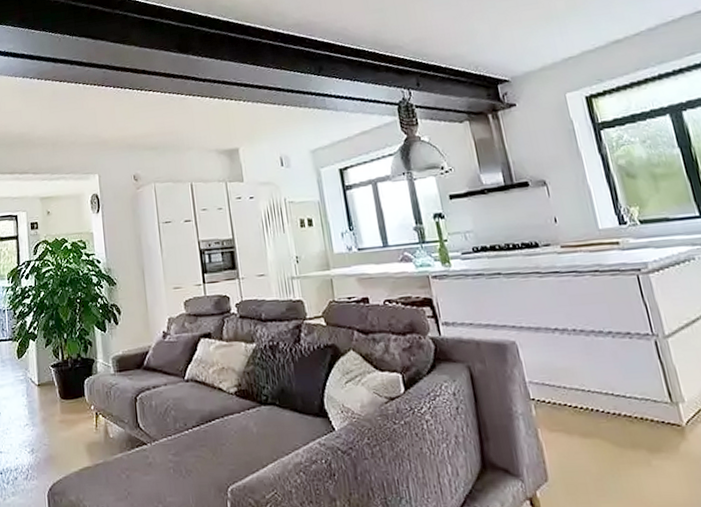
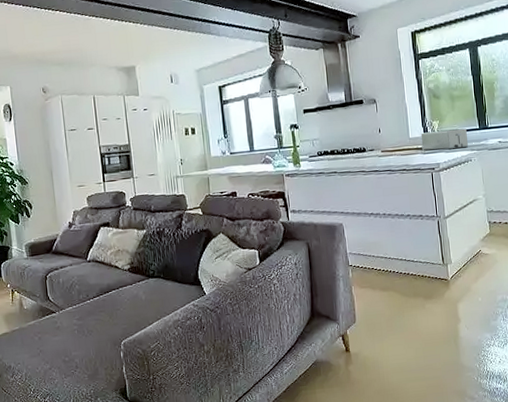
toaster: none [614,216,688,246] -> present [420,128,469,151]

